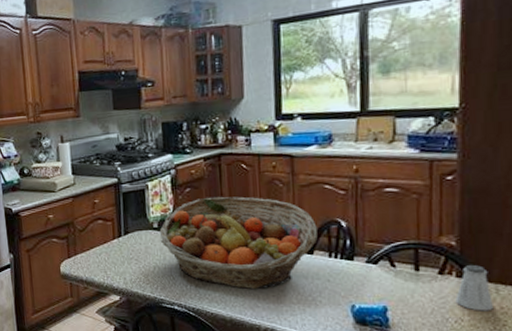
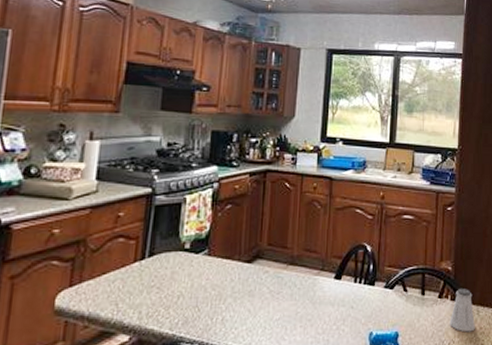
fruit basket: present [159,196,318,290] -> none [190,215,347,321]

